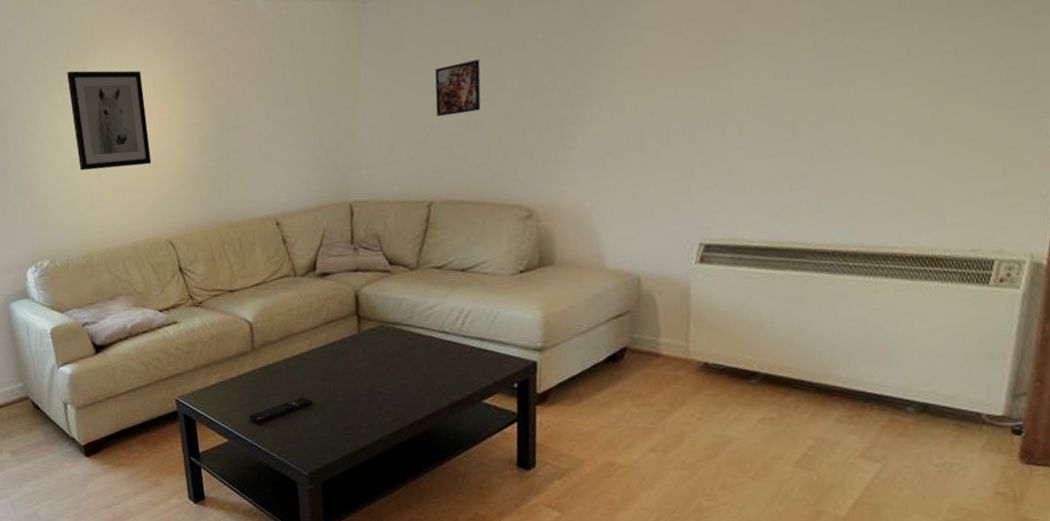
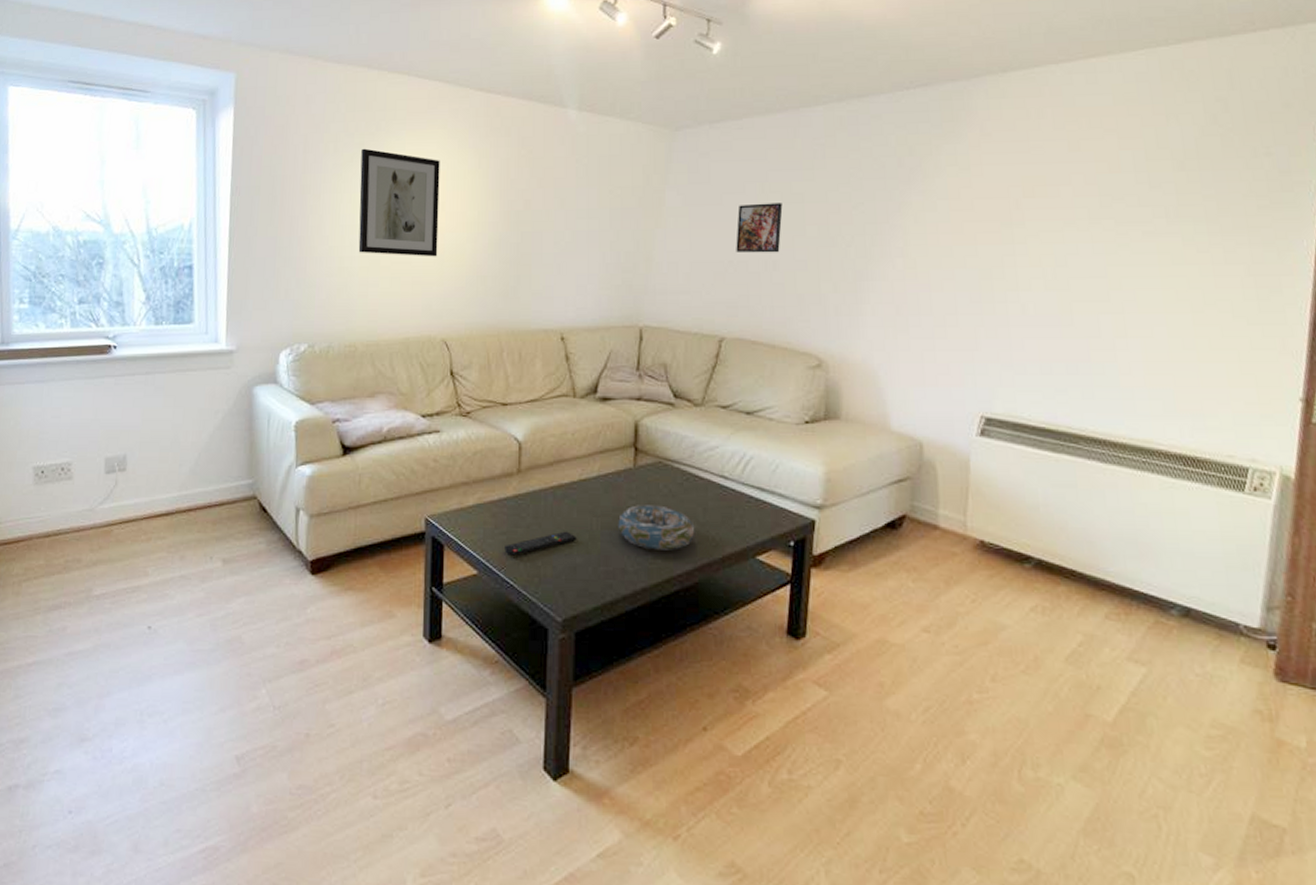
decorative bowl: none [349,365,422,405] -> present [618,505,695,550]

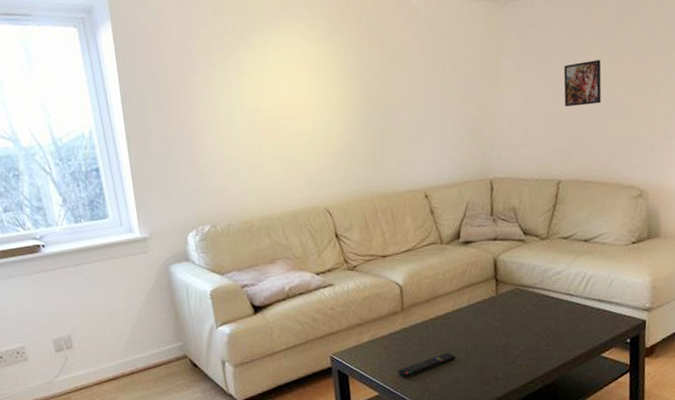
wall art: present [358,148,440,257] -> none [231,47,311,142]
decorative bowl: present [618,505,695,550] -> none [488,323,551,359]

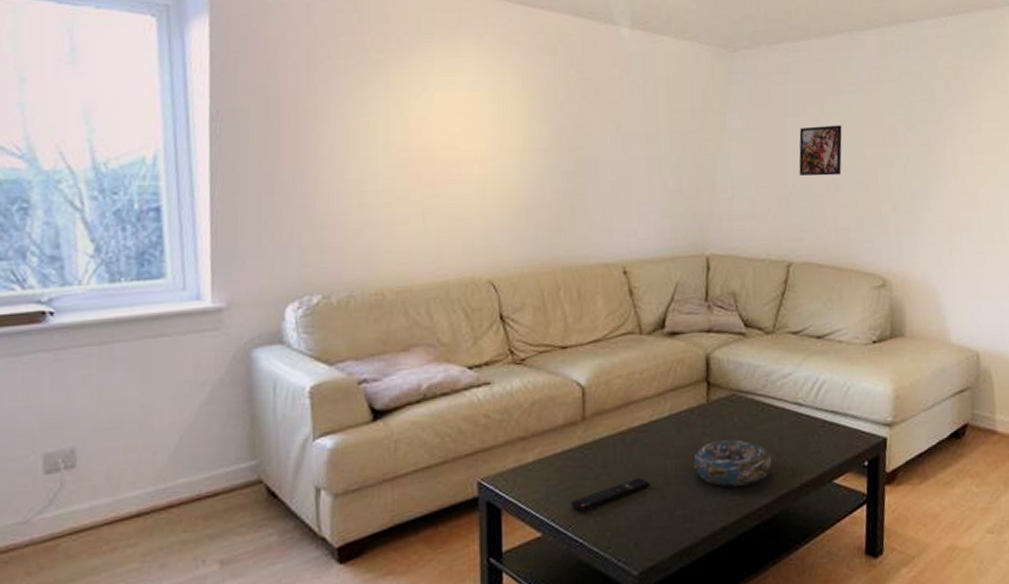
decorative bowl: none [488,323,551,359] -> present [693,439,772,487]

